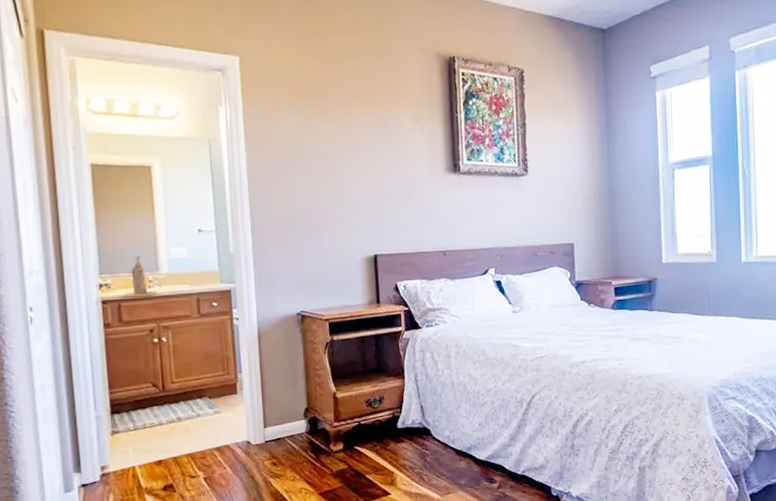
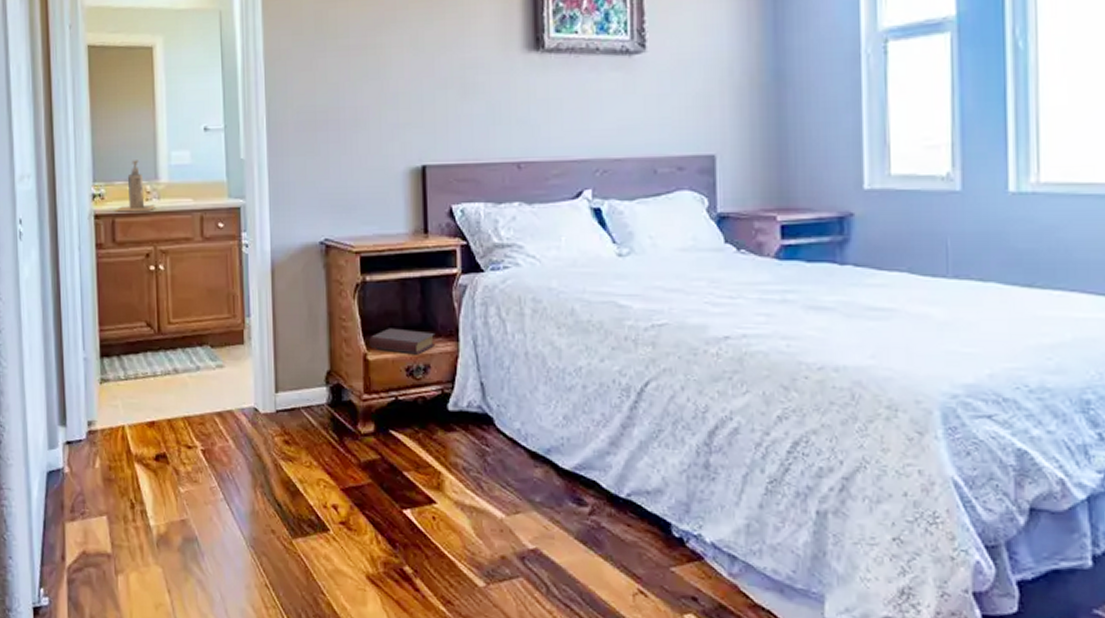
book: none [337,372,388,391] -> present [369,328,436,355]

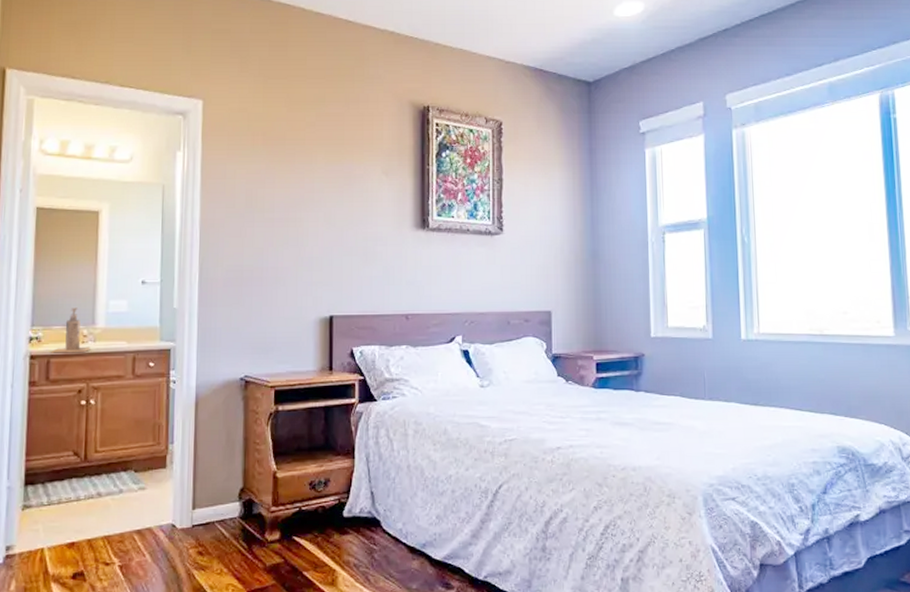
book: present [369,328,436,355] -> none [279,449,335,471]

